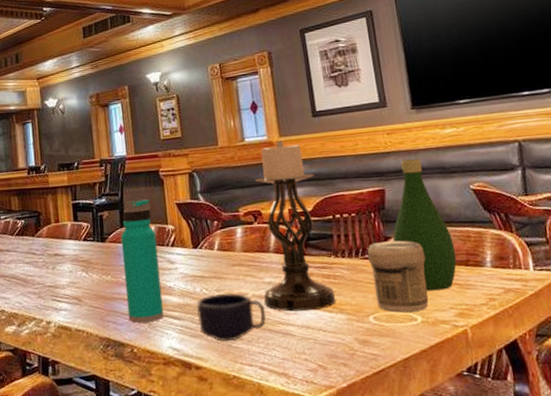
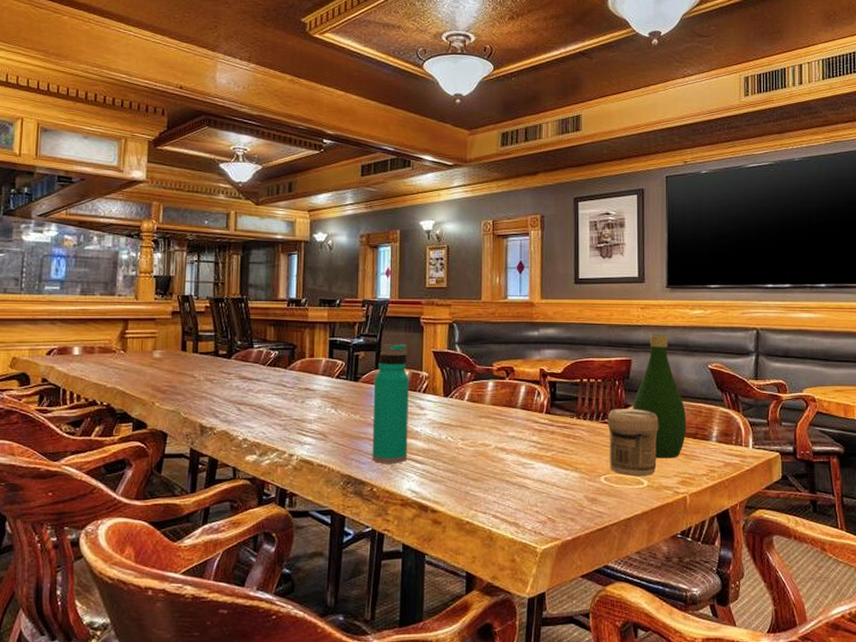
mug: present [196,293,266,342] -> none [439,442,504,489]
candle holder: present [254,140,337,312] -> none [505,301,573,466]

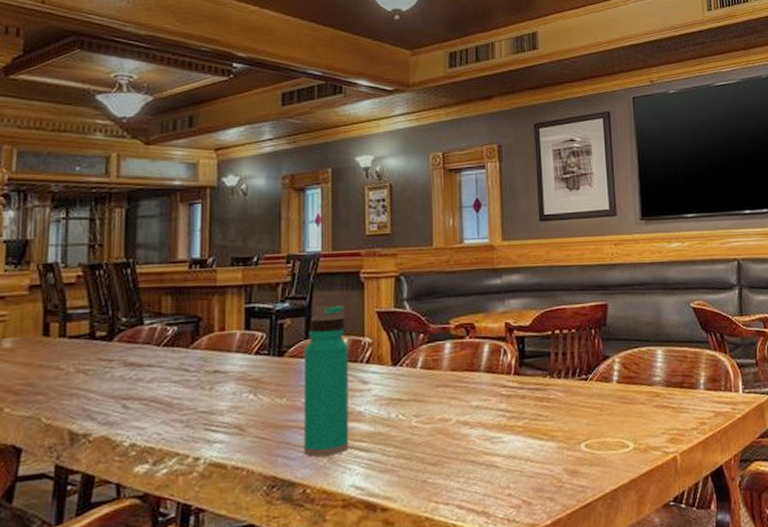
jar: present [607,409,659,476] -> none [584,360,642,439]
bottle: present [632,334,687,459] -> none [611,272,672,416]

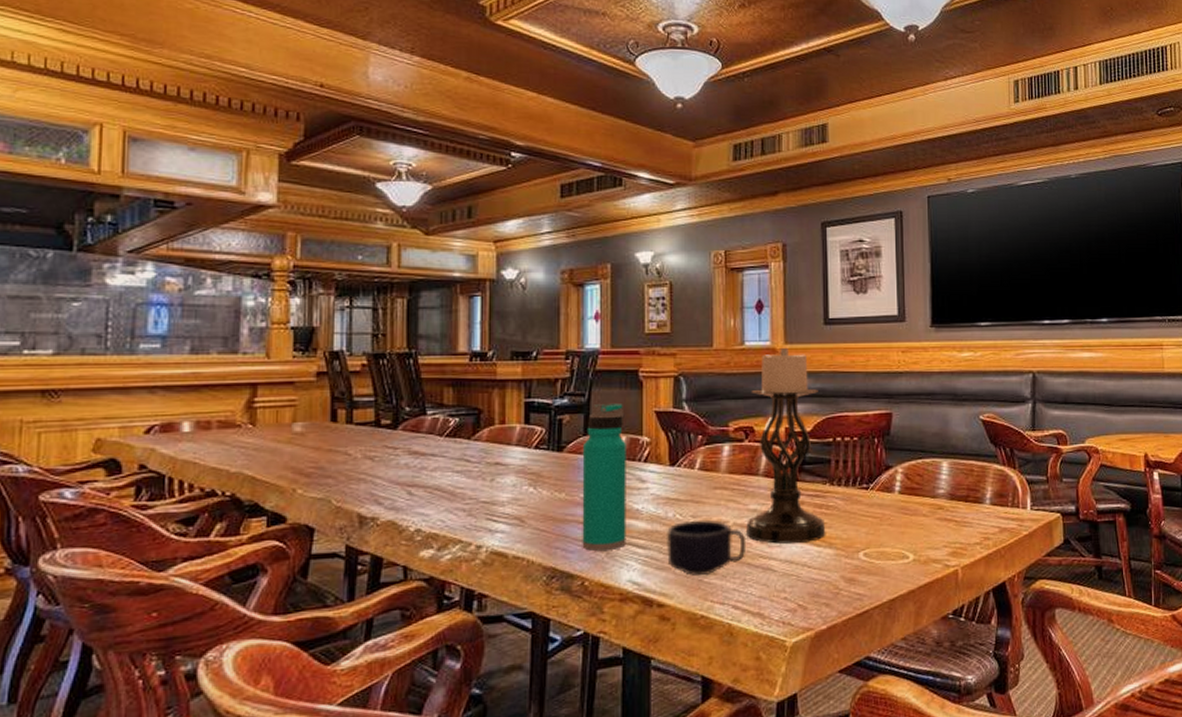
mug: none [389,419,469,477] -> present [666,520,745,576]
candle holder: none [468,244,548,440] -> present [745,347,826,544]

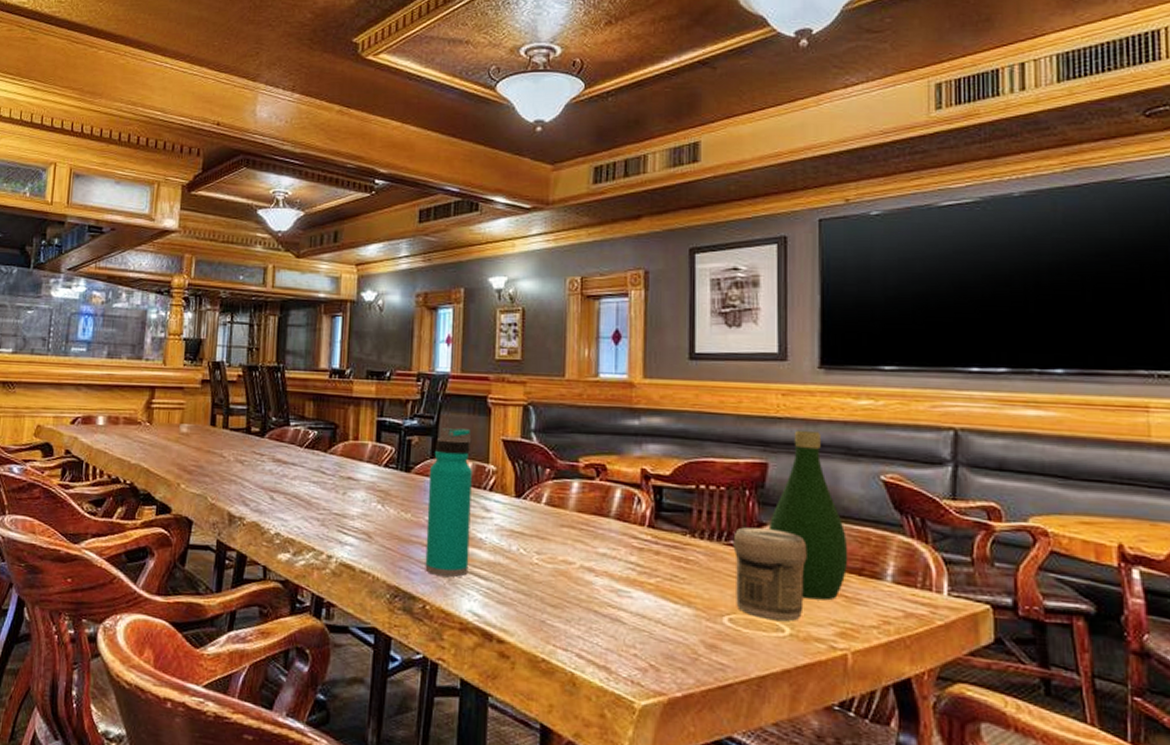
mug: present [666,520,745,576] -> none [508,556,593,618]
candle holder: present [745,347,826,544] -> none [593,381,685,597]
jar: none [865,470,925,549] -> present [733,527,807,621]
bottle: none [894,381,957,527] -> present [768,429,848,601]

